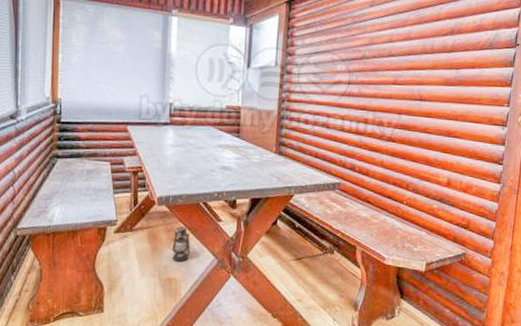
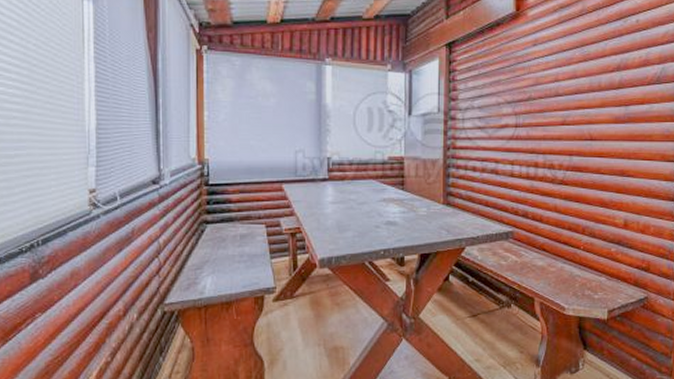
lantern: present [168,225,191,263] -> none [333,288,357,329]

